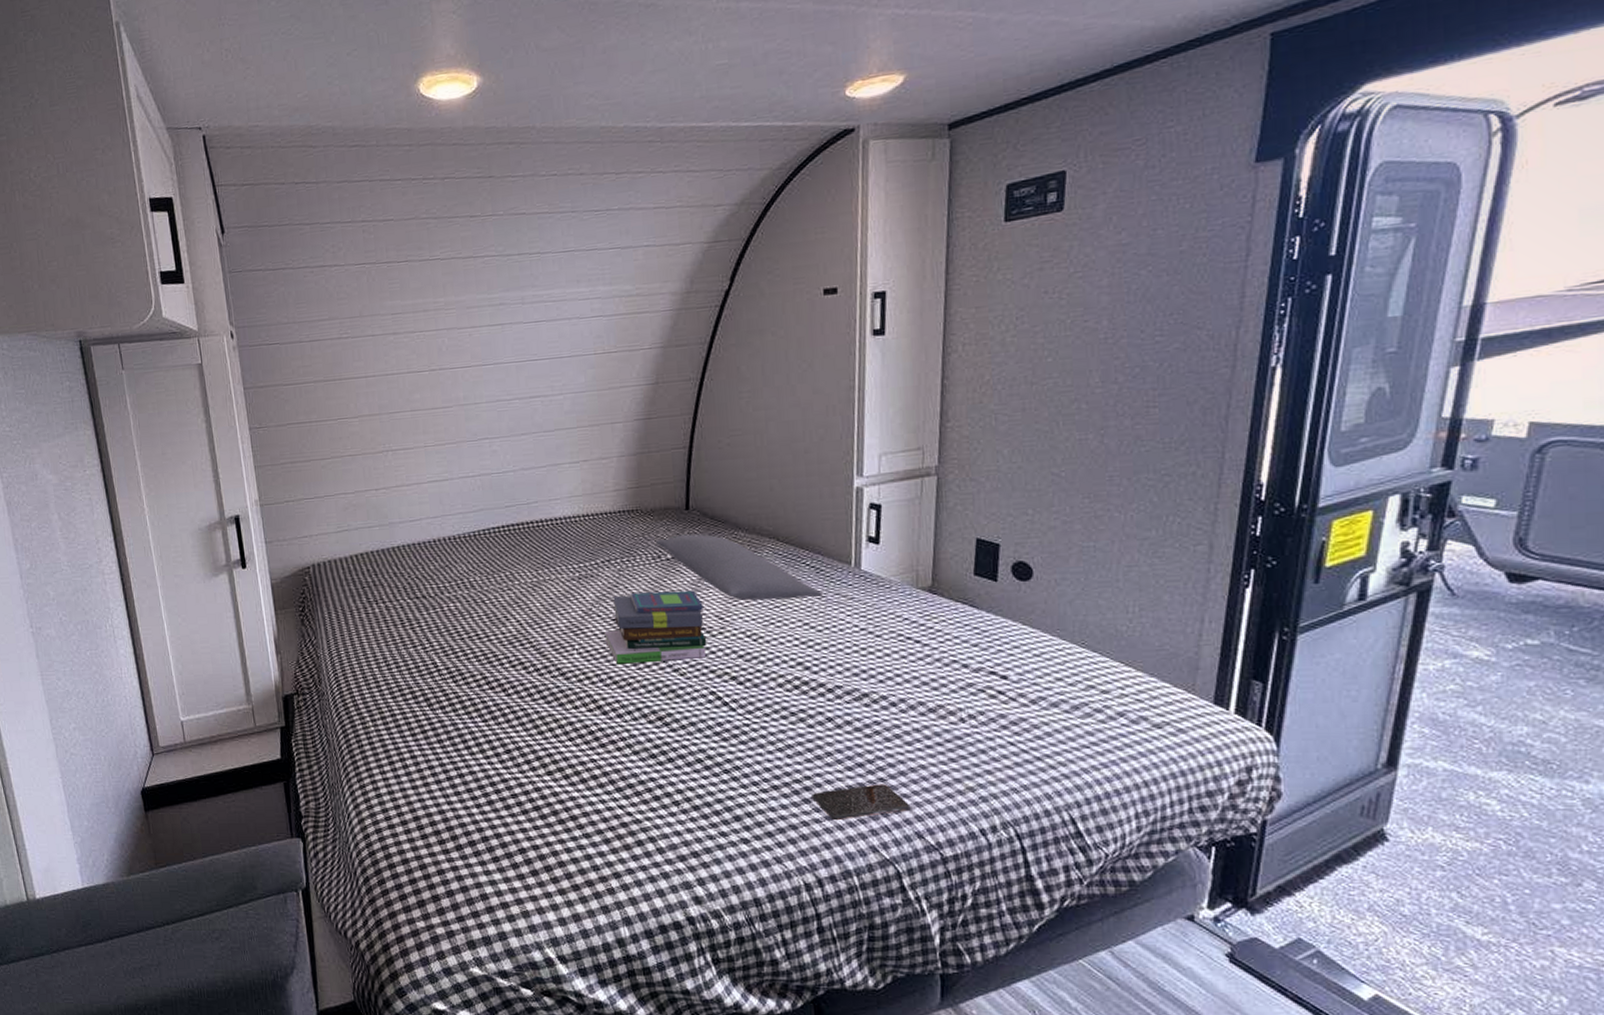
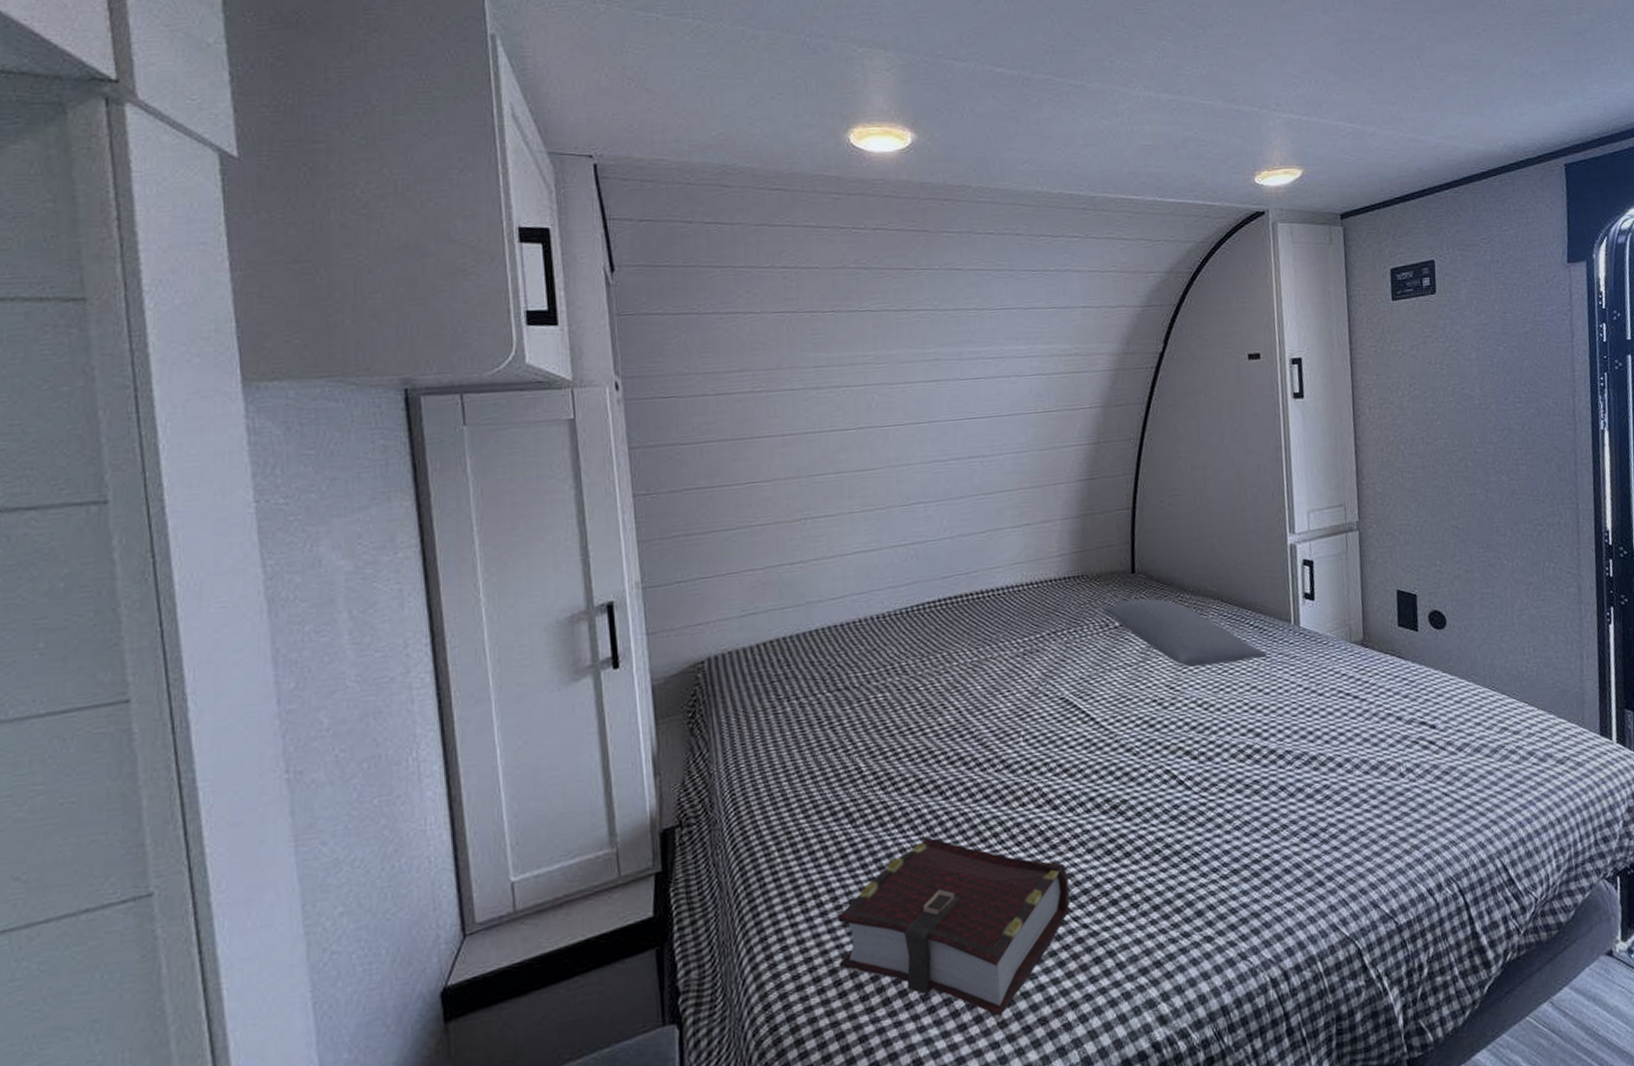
book: none [419,724,617,873] -> present [837,836,1070,1016]
books: present [604,590,707,664] -> none [1052,659,1159,749]
smartphone: present [812,784,911,819] -> none [1271,852,1364,900]

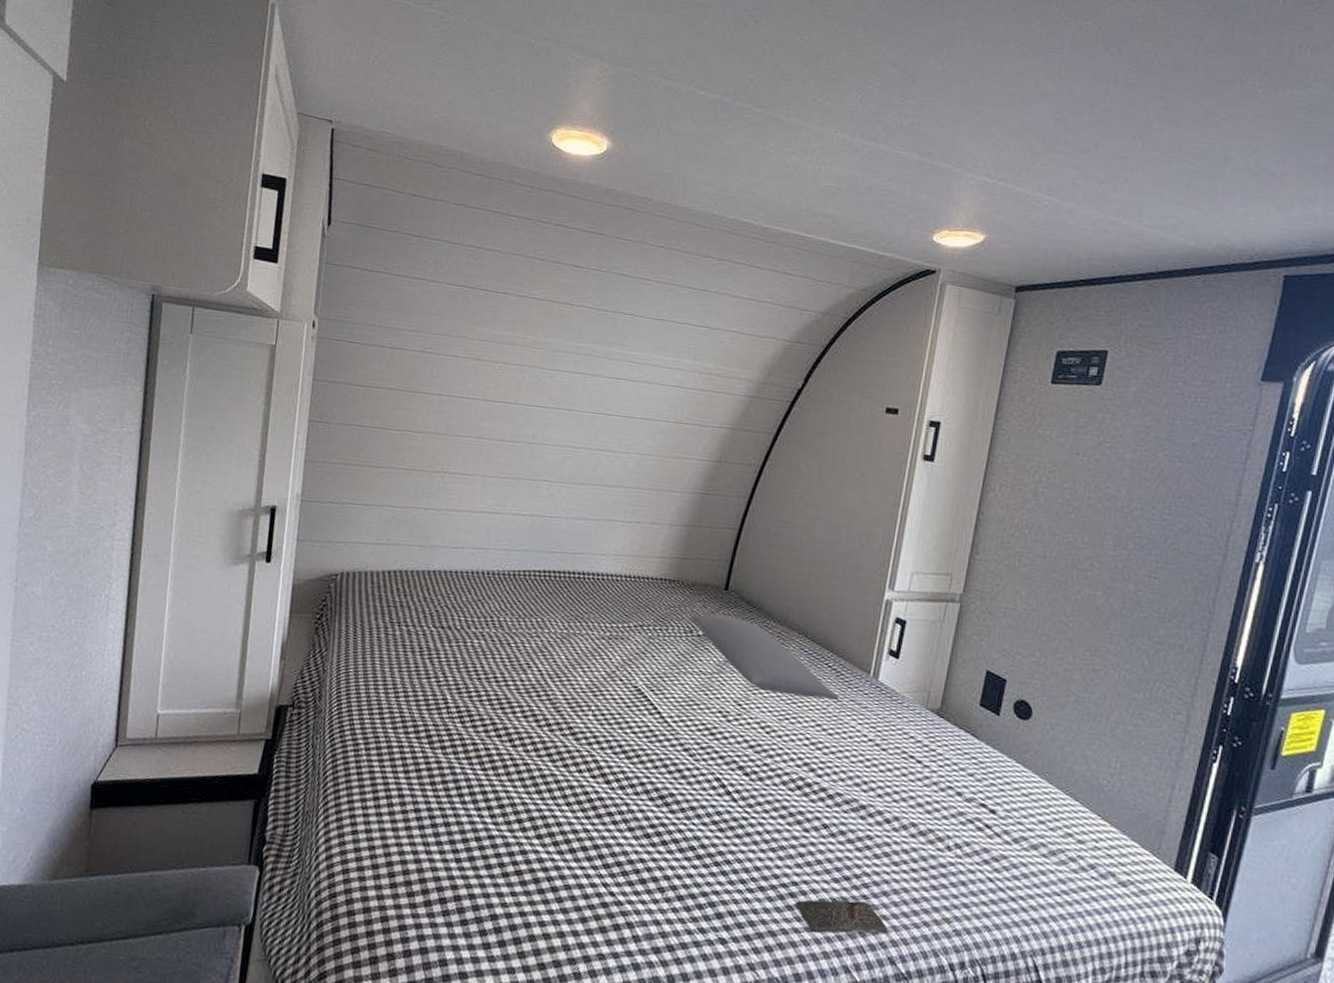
book: present [837,836,1070,1016] -> none [395,774,607,947]
smartphone: none [1271,852,1364,900] -> present [795,900,888,934]

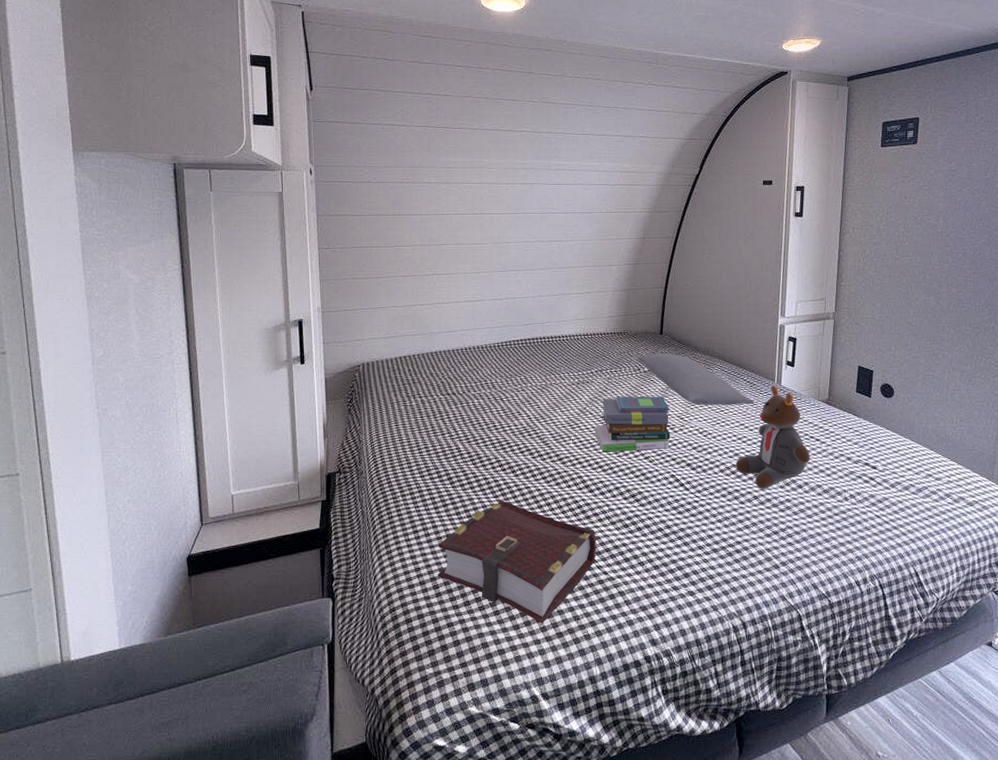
book: none [395,774,607,947] -> present [437,499,596,623]
books: none [622,662,724,742] -> present [594,396,671,452]
smartphone: present [795,900,888,934] -> none [741,547,810,575]
teddy bear: none [803,679,906,817] -> present [735,385,810,489]

